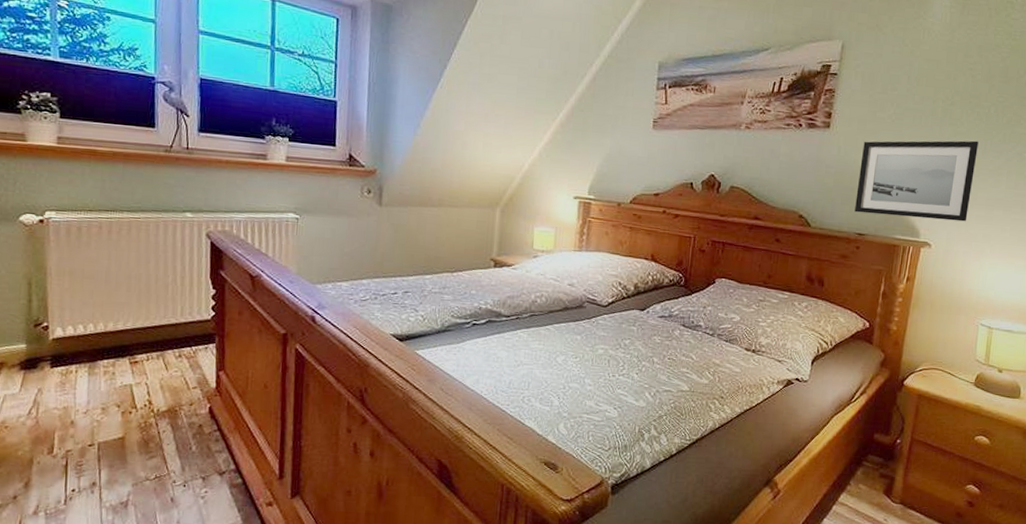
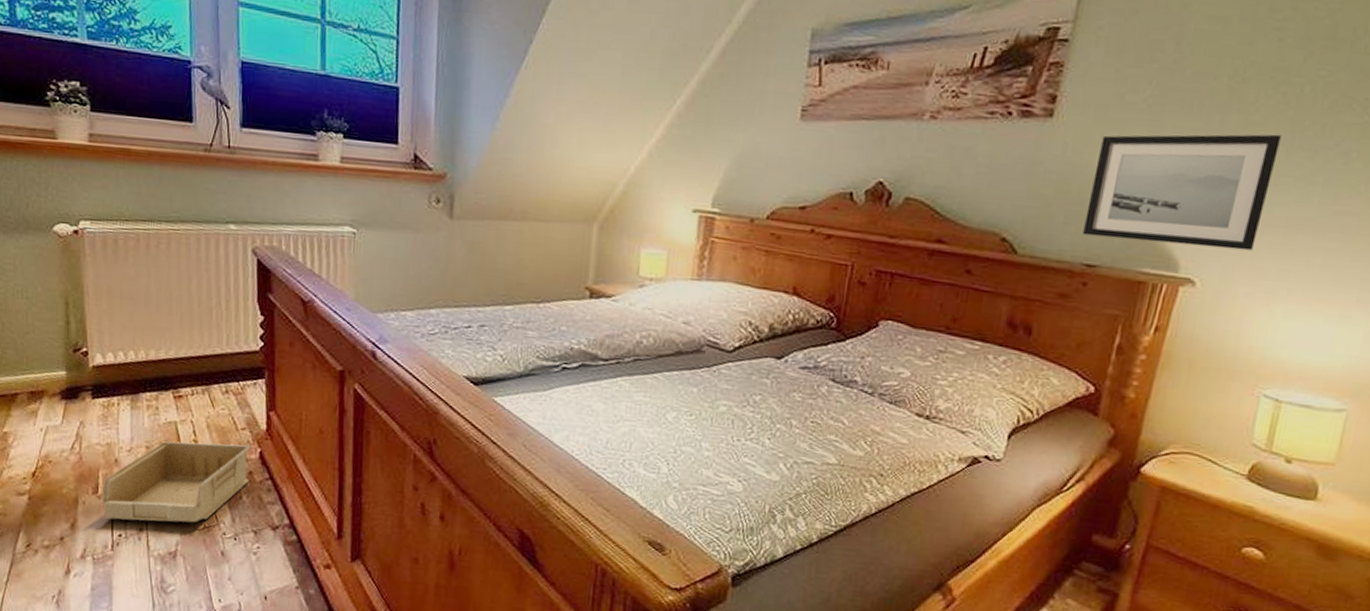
storage bin: none [57,401,201,476] -> present [102,441,251,523]

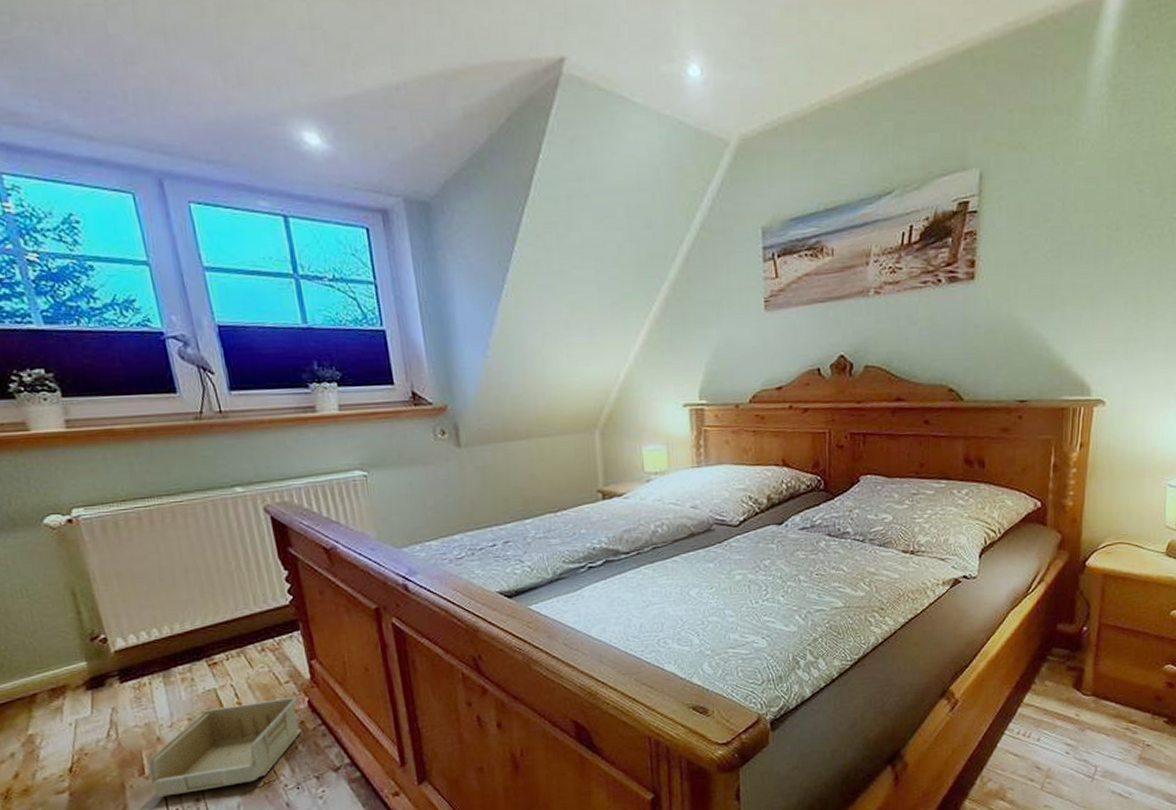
wall art: present [1083,134,1282,251] -> none [1013,270,1152,376]

